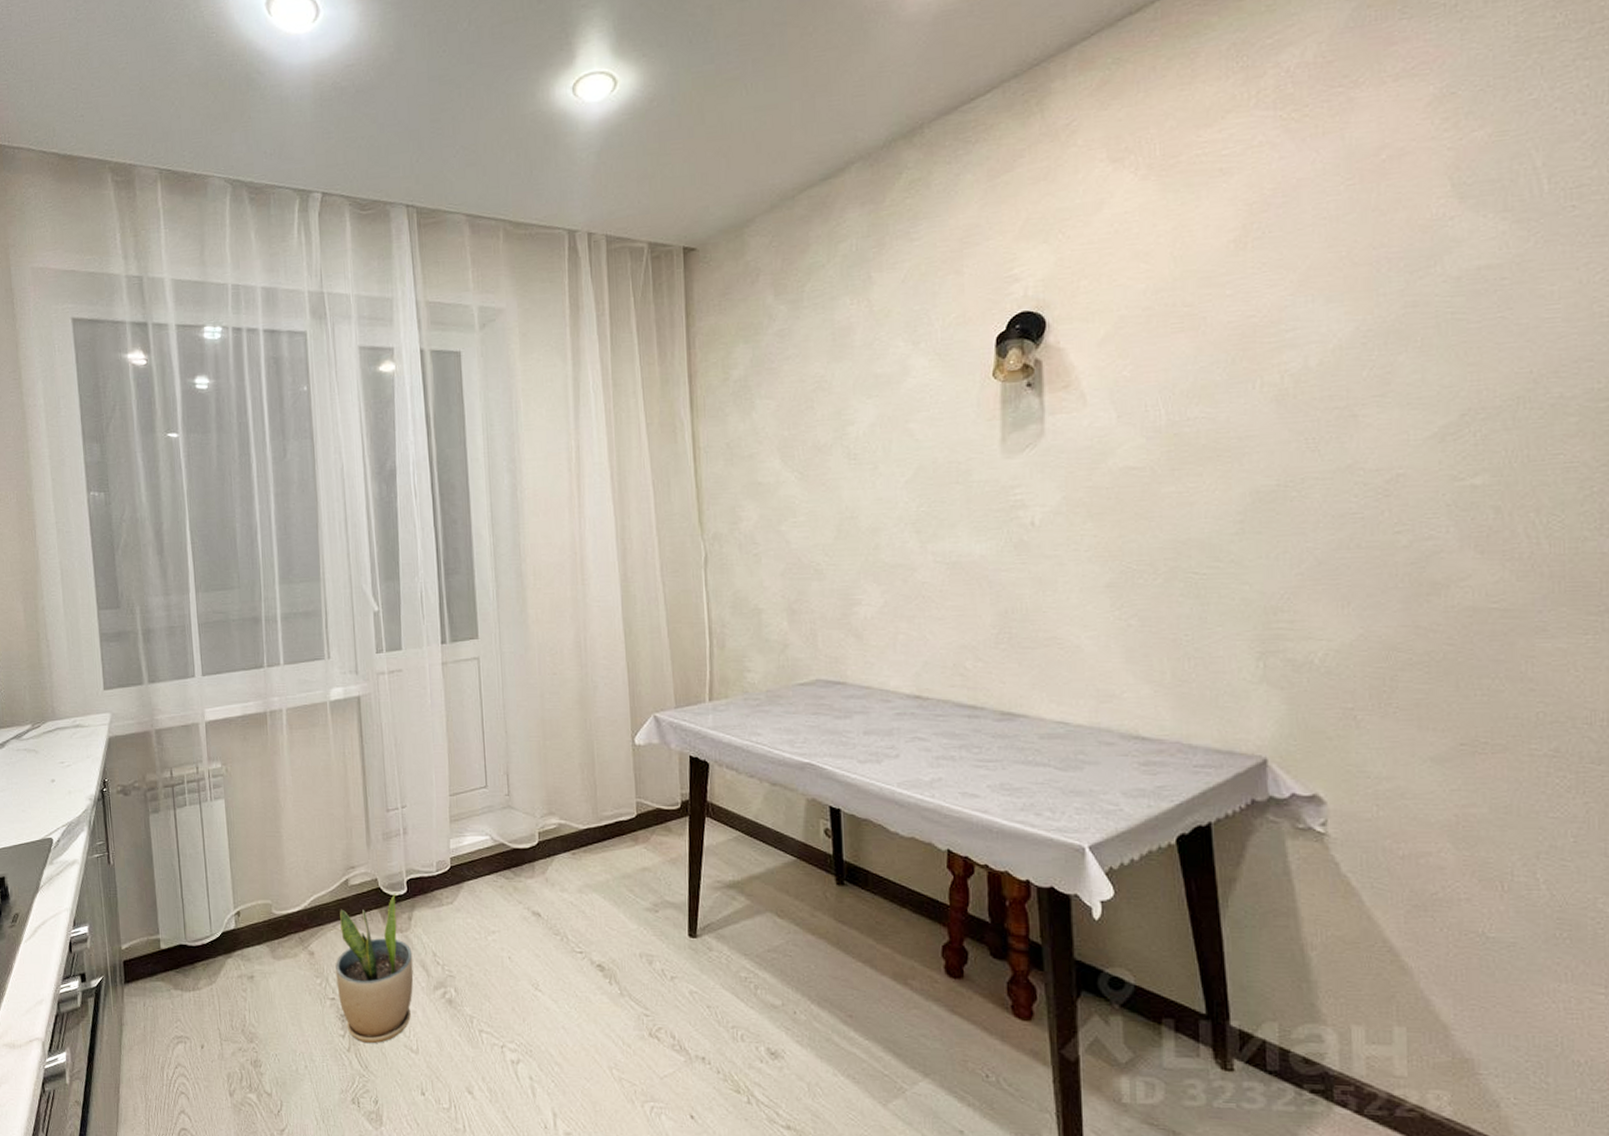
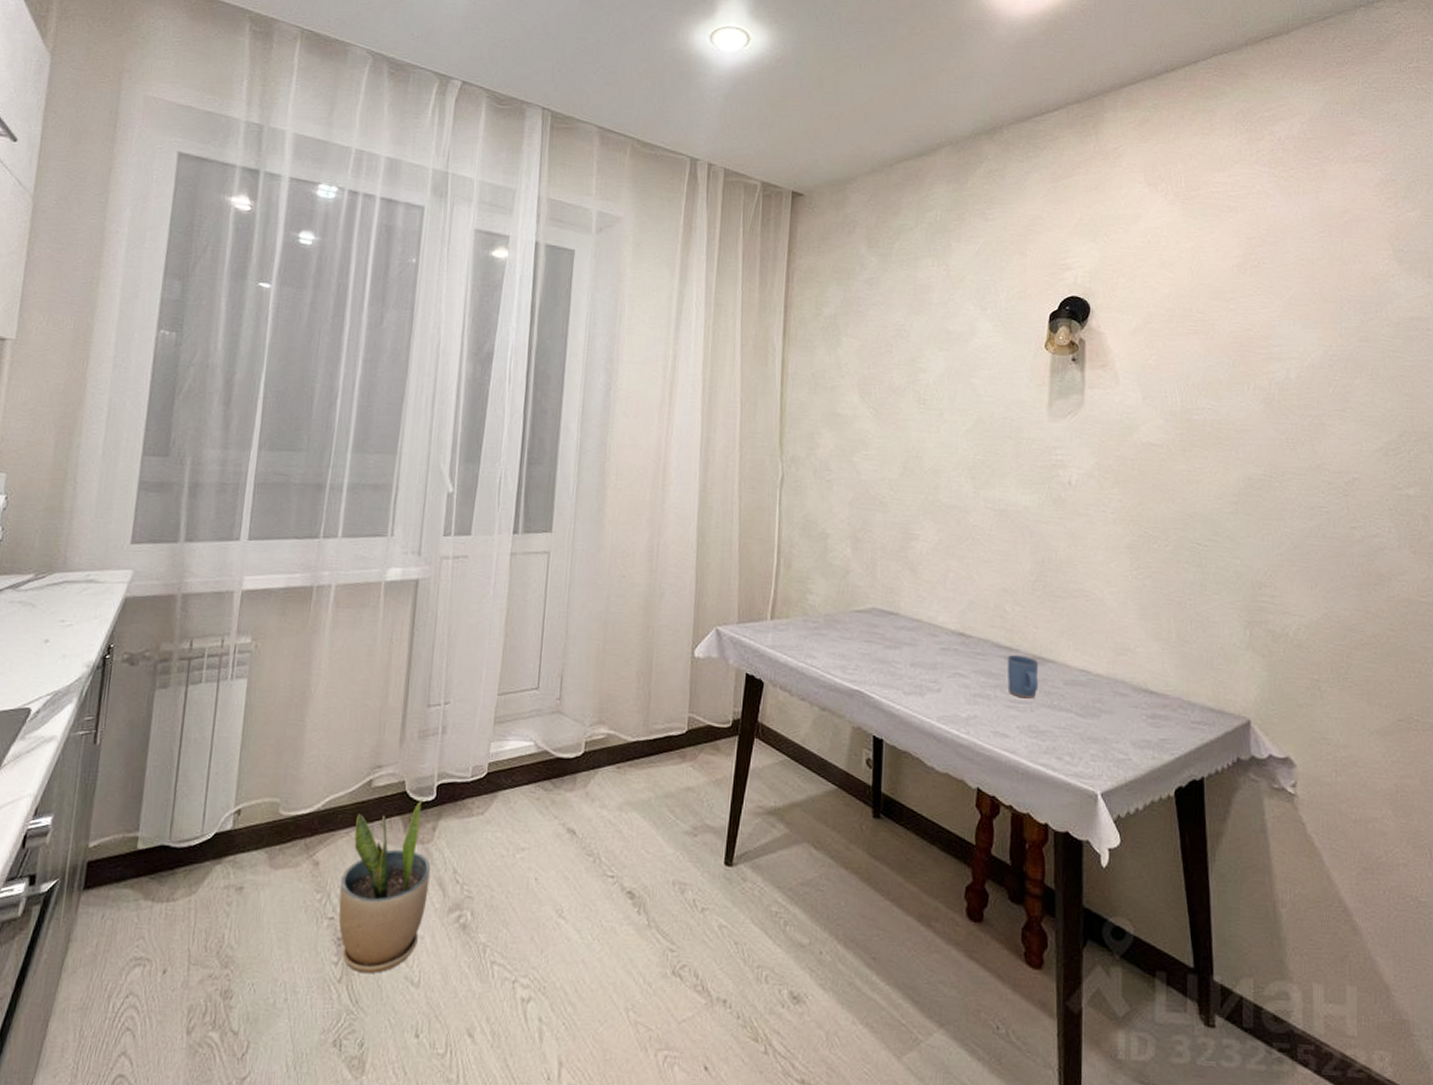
mug: none [971,712,1010,757] -> present [1007,654,1039,699]

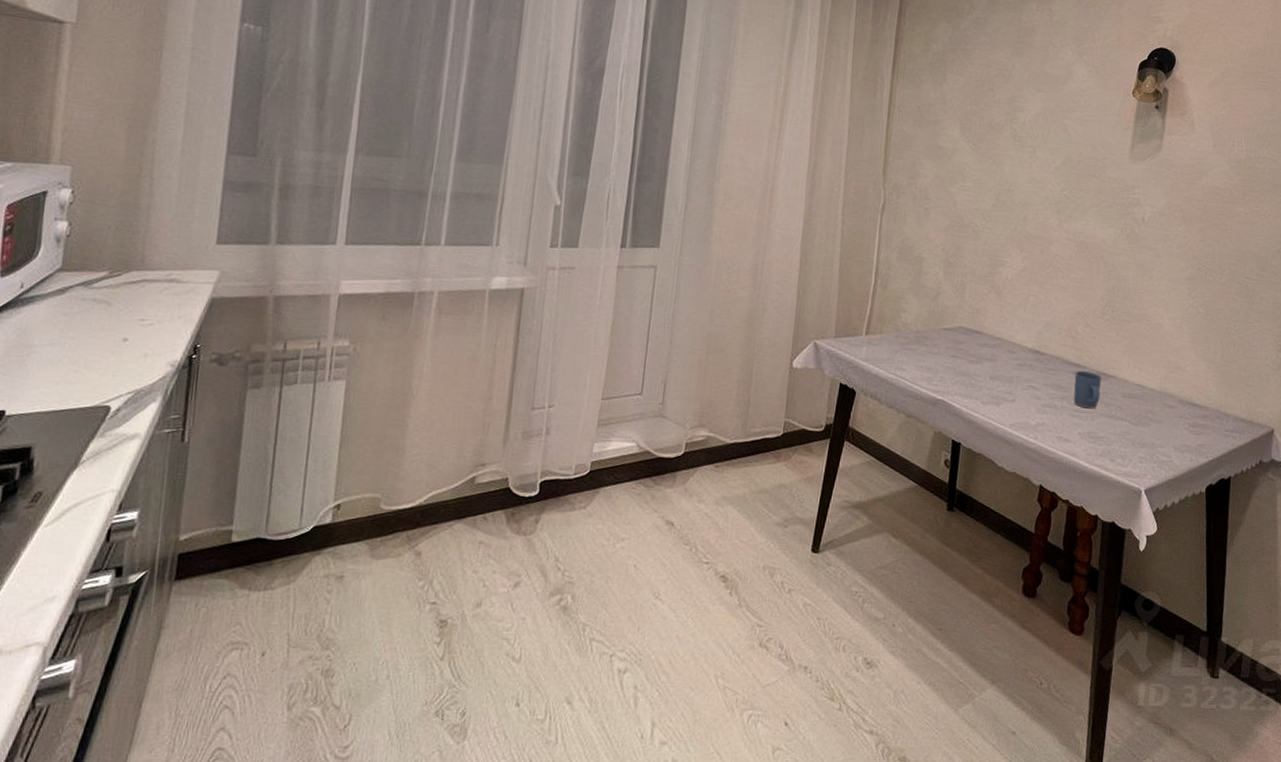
potted plant: present [338,800,431,973] -> none [441,495,533,651]

